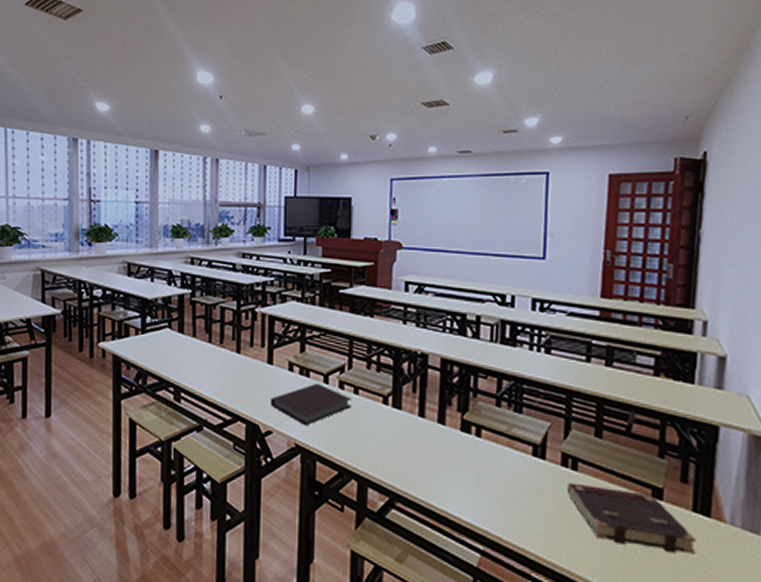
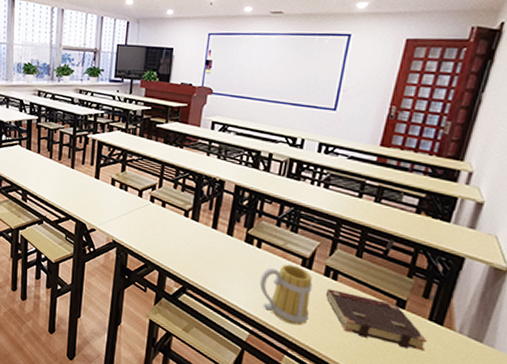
notebook: present [271,382,352,425] -> none [96,196,160,227]
mug: none [484,455,550,537] -> present [259,264,313,326]

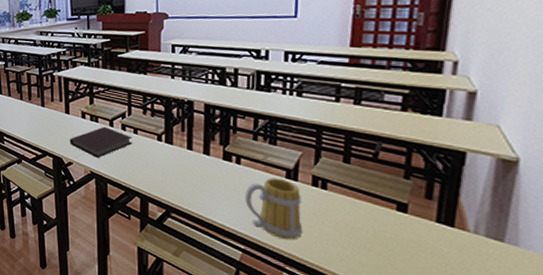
notebook: none [96,196,160,227] -> present [70,126,133,158]
book: present [326,288,428,352] -> none [318,199,440,257]

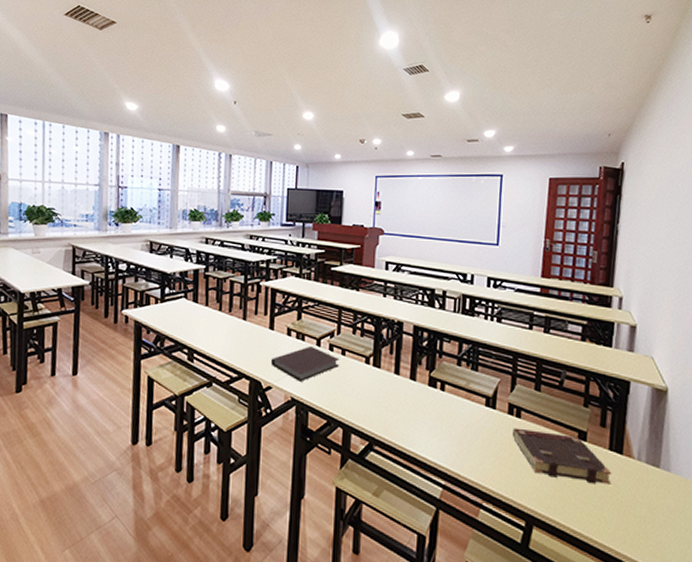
mug: present [244,178,302,240] -> none [447,405,499,473]
book: none [318,199,440,257] -> present [513,428,612,485]

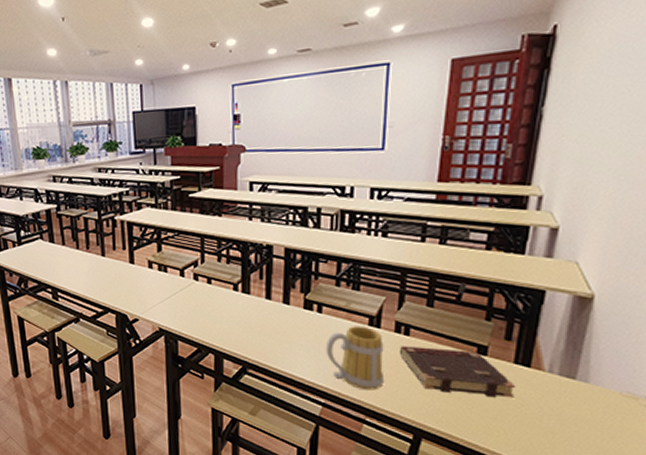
notebook: present [271,345,340,381] -> none [135,276,206,312]
mug: none [447,405,499,473] -> present [325,326,384,391]

